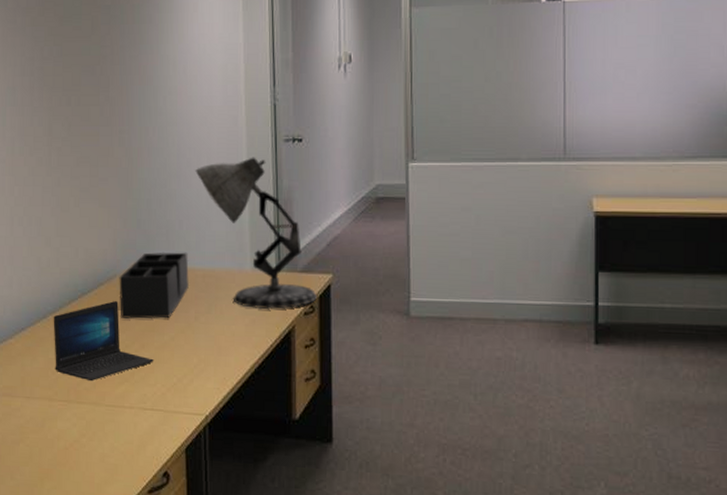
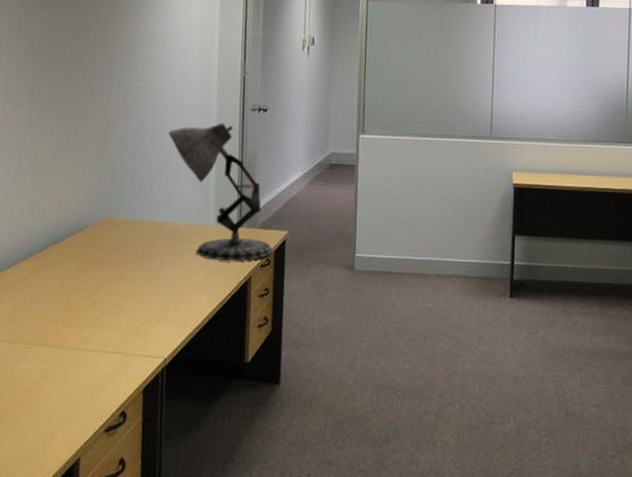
laptop: present [53,301,154,382] -> none [21,250,119,326]
desk organizer: present [119,252,190,319] -> none [89,206,157,268]

